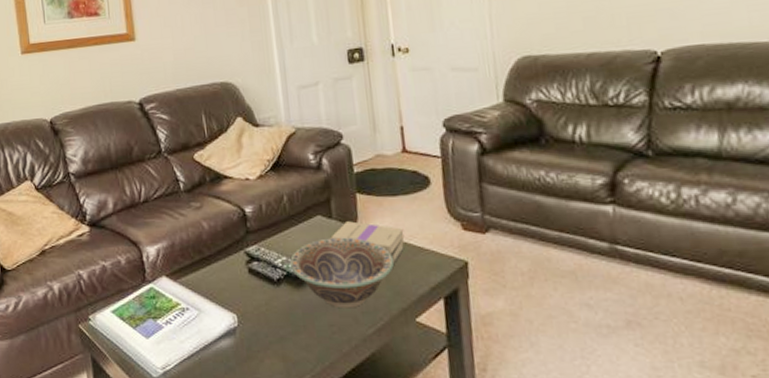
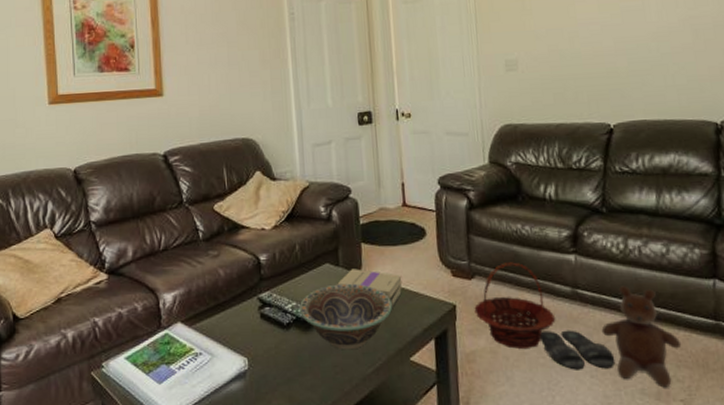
basket: none [489,214,590,313] -> present [474,262,556,350]
slippers: none [569,291,666,337] -> present [539,330,615,370]
teddy bear: none [647,241,754,361] -> present [601,285,682,388]

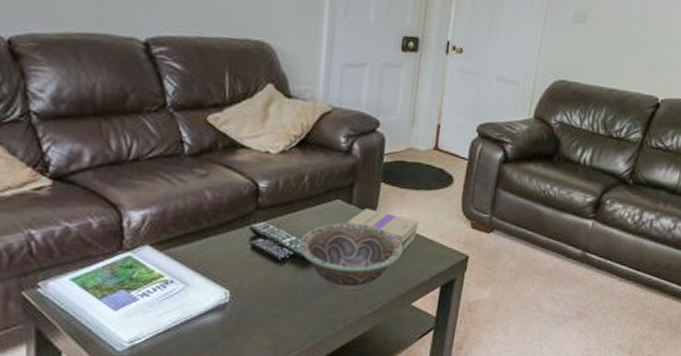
basket: present [474,262,556,350] -> none [486,220,561,304]
slippers: present [539,330,615,370] -> none [541,288,604,326]
teddy bear: present [601,285,682,388] -> none [598,253,663,345]

